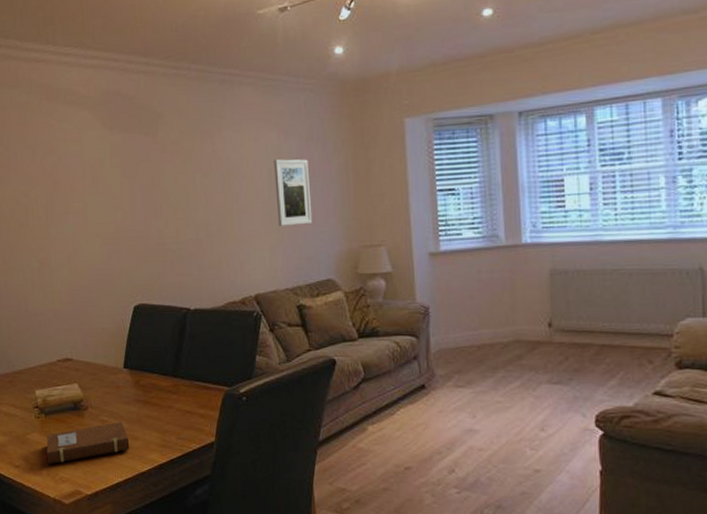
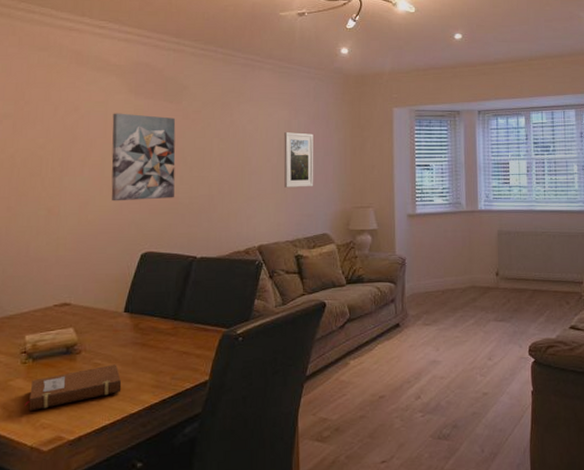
wall art: none [89,151,161,250] -> present [111,113,176,201]

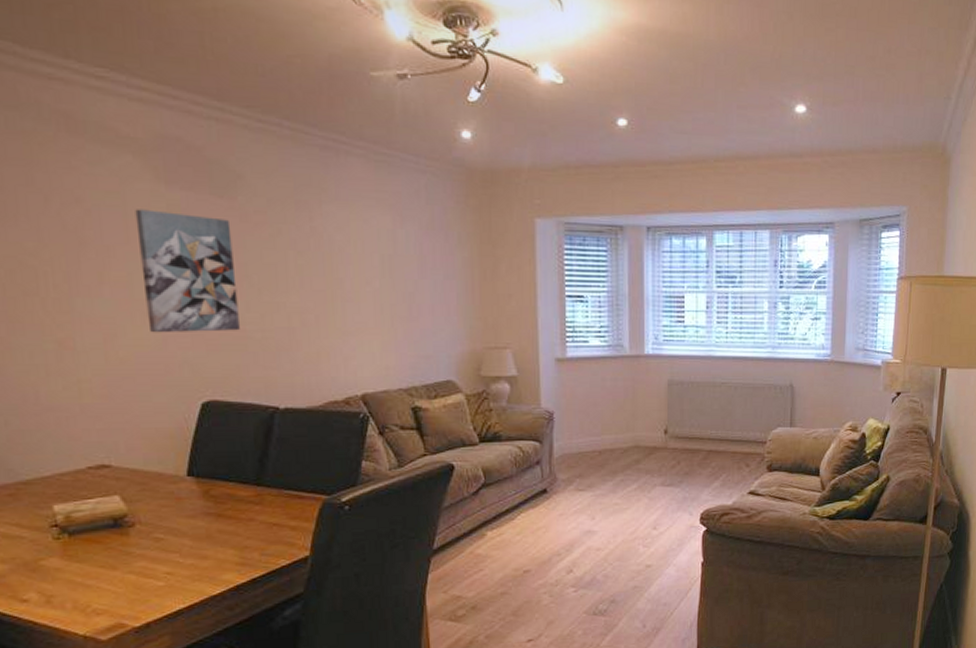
notebook: present [25,364,122,412] -> none [67,539,196,596]
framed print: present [284,132,314,188] -> none [387,246,432,321]

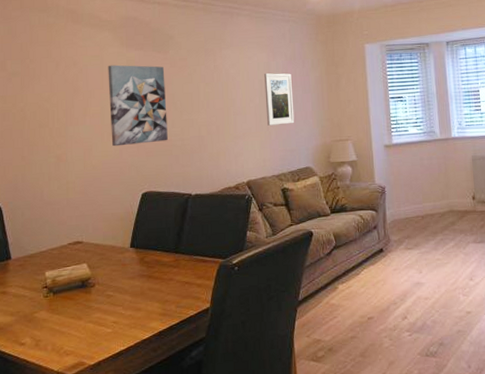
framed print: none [387,246,432,321] -> present [264,73,295,126]

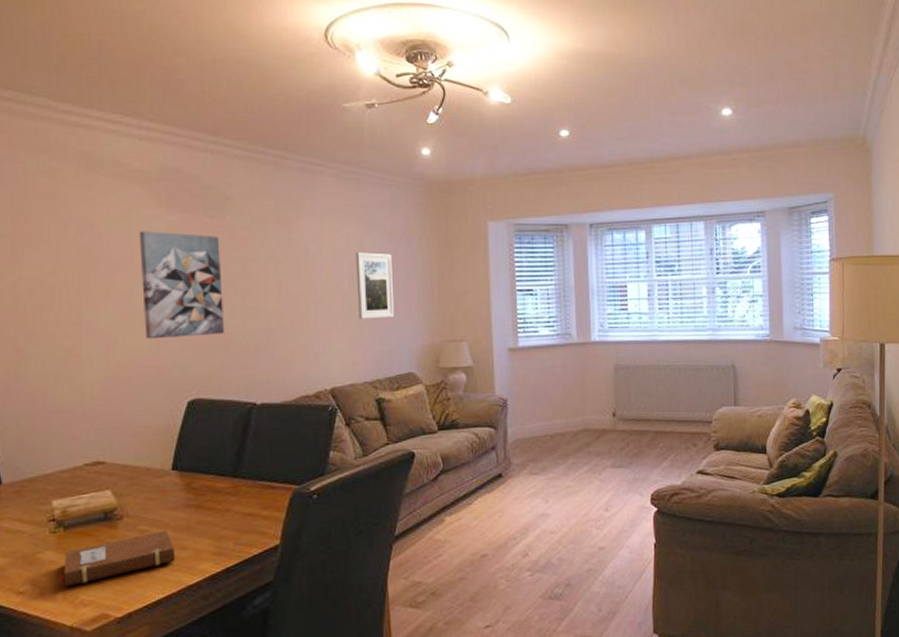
notebook: none [49,295,133,340] -> present [59,530,176,588]

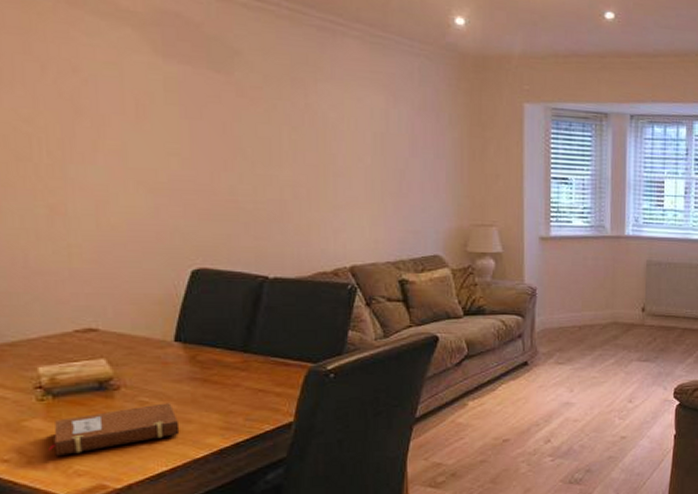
wall art: present [139,231,224,339] -> none [132,80,232,202]
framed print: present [356,252,395,319] -> none [380,125,421,197]

